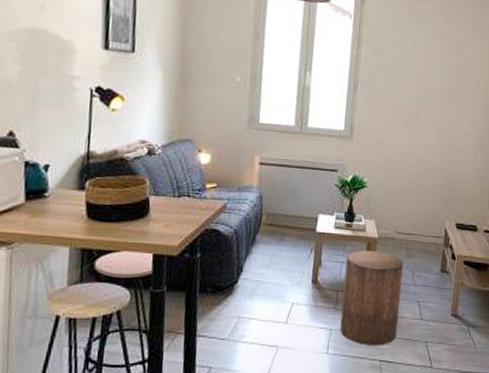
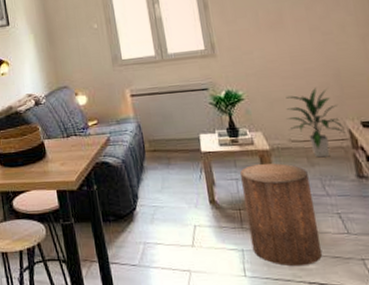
indoor plant: none [397,187,442,251] -> present [285,88,345,158]

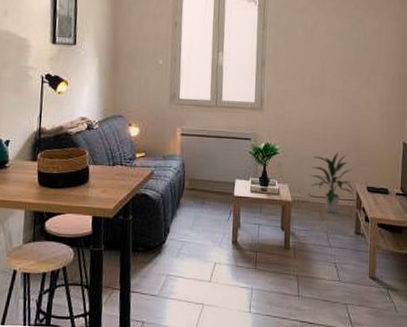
stool: present [240,163,322,267] -> none [260,212,318,307]

